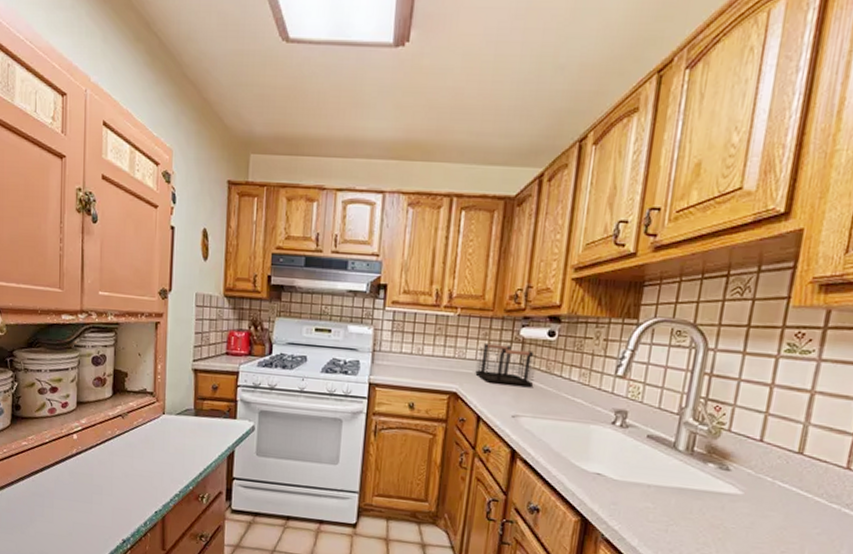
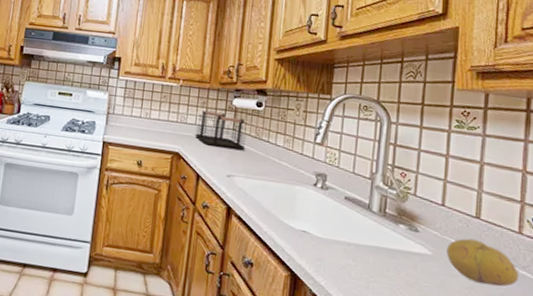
fruit: none [759,476,841,527] -> present [446,238,519,287]

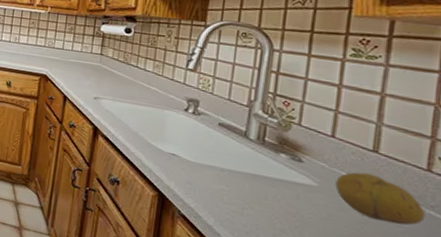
dish rack: present [195,111,247,151] -> none [62,36,115,75]

